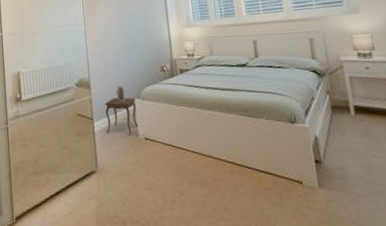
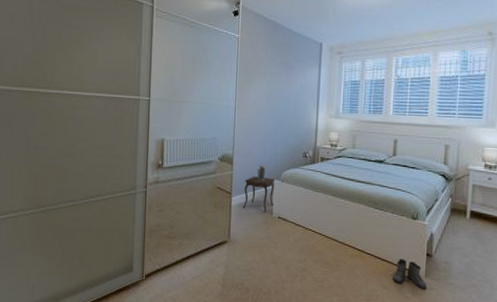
boots: none [281,169,324,202] -> present [393,259,427,289]

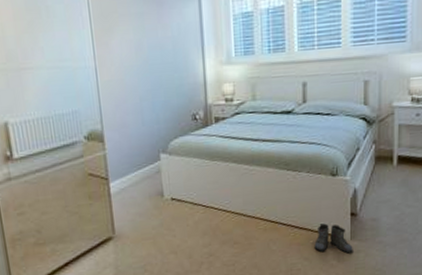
side table: present [242,165,275,212] -> none [122,138,164,195]

